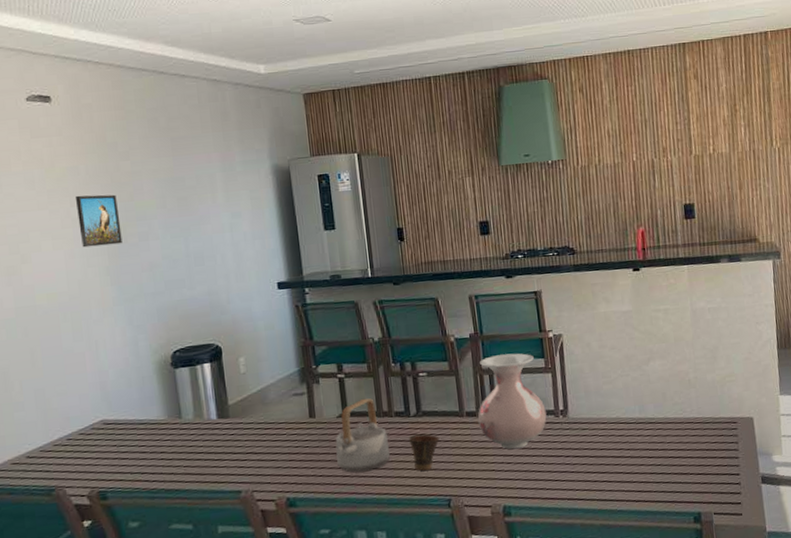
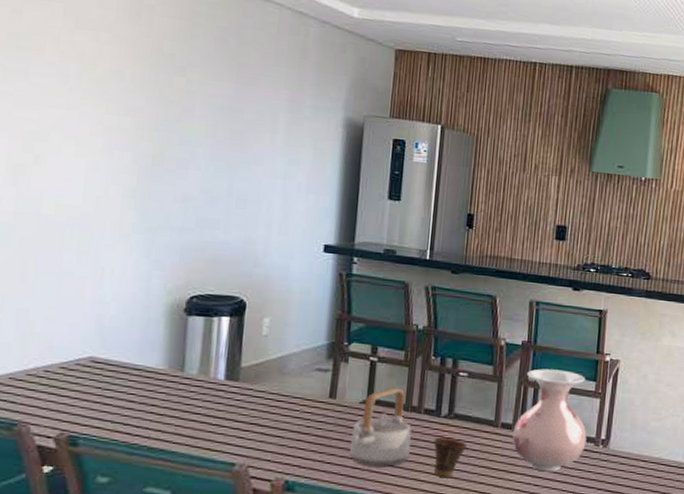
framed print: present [75,194,123,248] -> none [109,102,161,167]

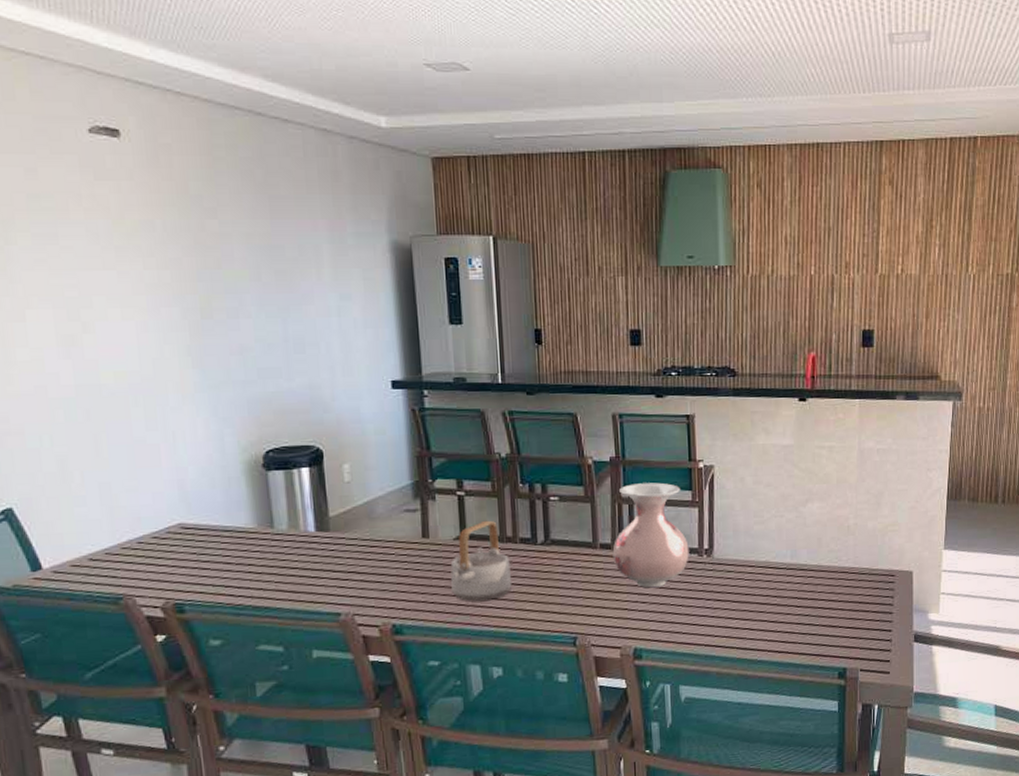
cup: present [433,437,468,477] -> none [533,564,569,605]

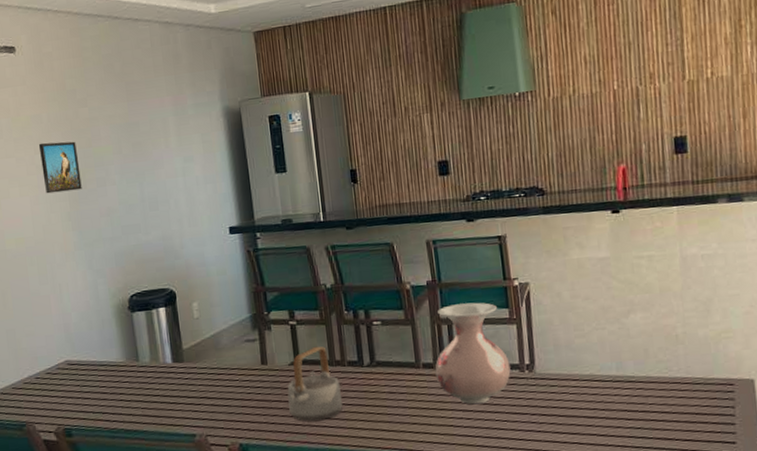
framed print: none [149,256,207,320] -> present [38,141,82,194]

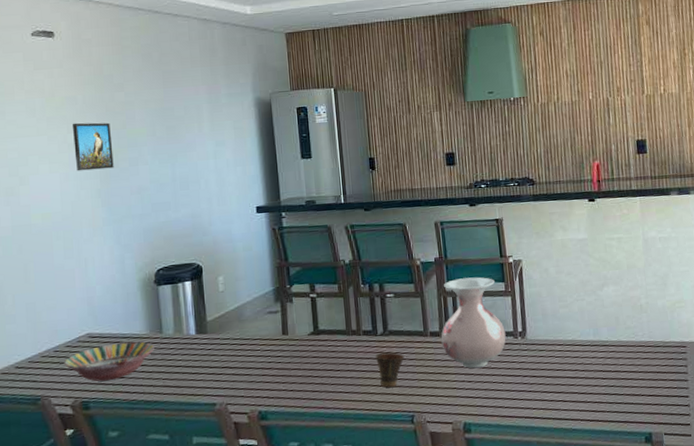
serving bowl: none [45,369,132,409] -> present [63,341,154,382]
teapot: present [287,346,343,422] -> none [306,317,358,388]
cup: none [361,385,395,423] -> present [375,352,405,388]

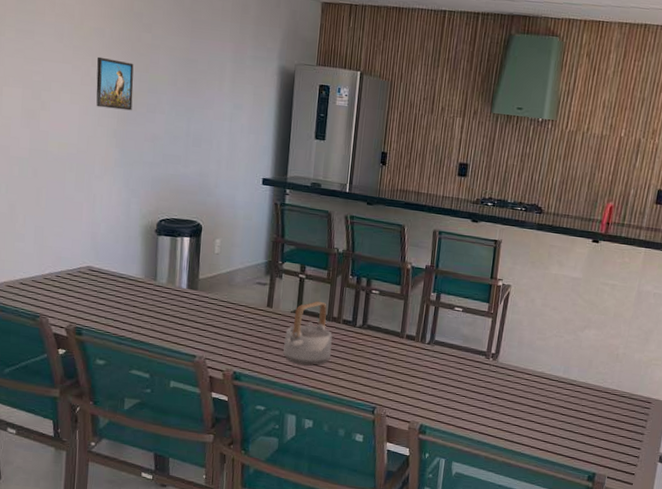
serving bowl: present [63,341,154,382] -> none [63,280,147,314]
teapot: none [306,317,358,388] -> present [283,300,332,366]
cup: present [375,352,405,388] -> none [350,344,378,377]
vase: present [441,277,506,369] -> none [415,290,480,379]

